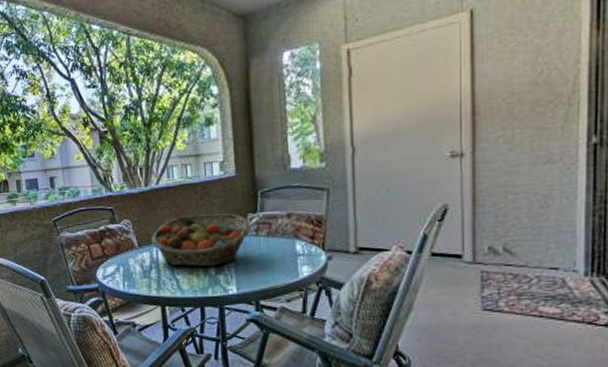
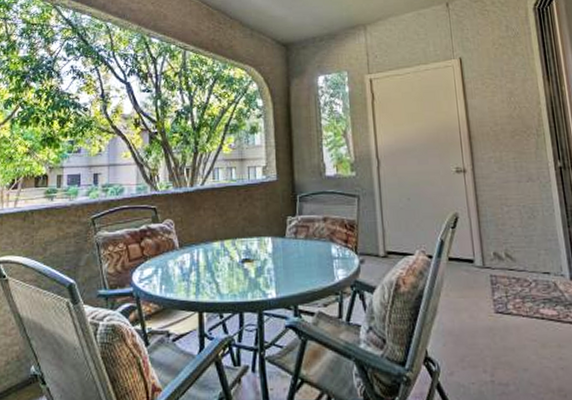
fruit basket: present [150,213,250,267] -> none [192,216,290,270]

